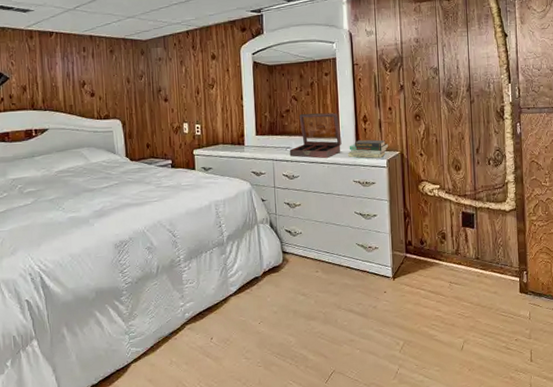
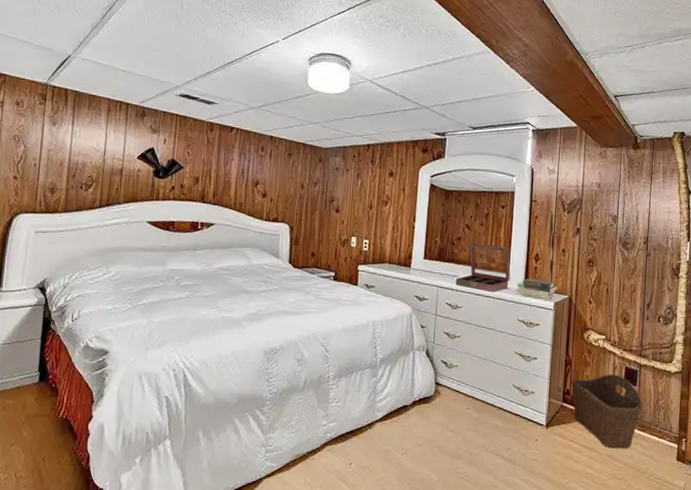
wicker basket: none [412,220,482,290] -> present [571,374,643,449]

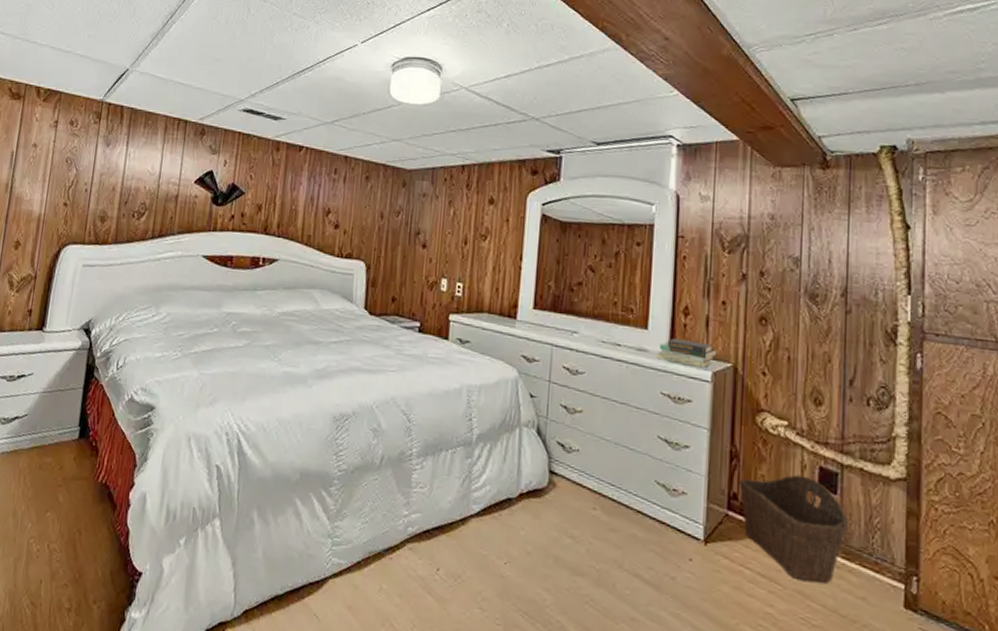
jewelry box: present [455,243,511,293] -> none [575,290,650,356]

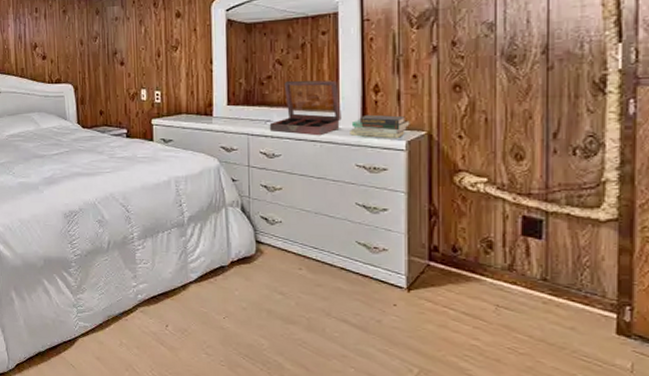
jewelry box: none [575,290,650,356] -> present [269,80,342,136]
wicker basket: present [739,475,848,583] -> none [440,225,554,317]

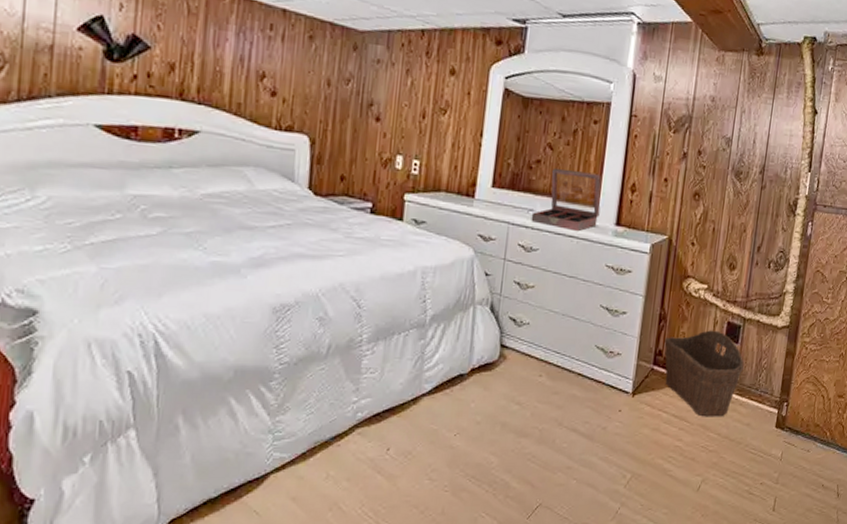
books: present [350,114,410,139] -> none [604,213,657,242]
wicker basket: none [440,225,554,317] -> present [664,330,744,417]

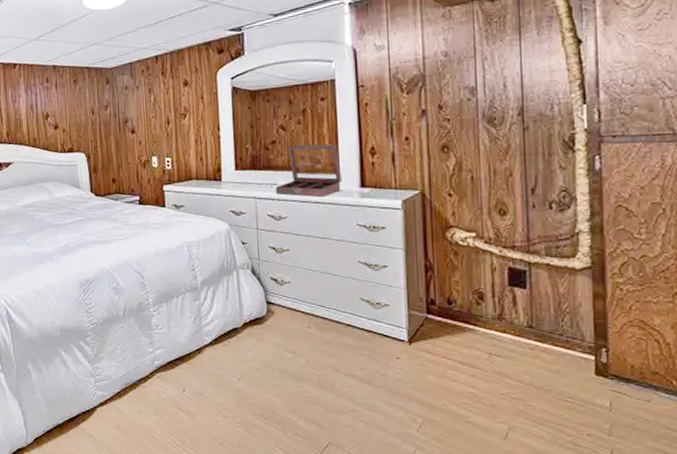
wicker basket: present [664,330,744,417] -> none [436,277,538,364]

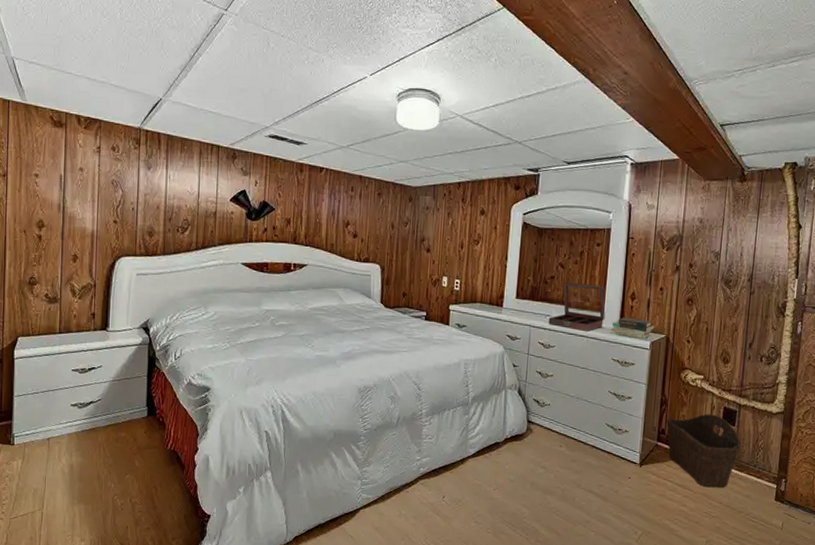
books: none [350,175,405,199] -> present [610,317,655,340]
wicker basket: none [436,277,538,364] -> present [666,414,741,488]

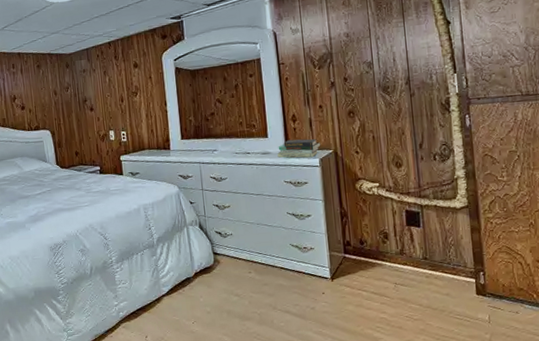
jewelry box: present [548,282,606,332] -> none [216,113,270,160]
wicker basket: present [666,414,741,488] -> none [350,219,431,292]

